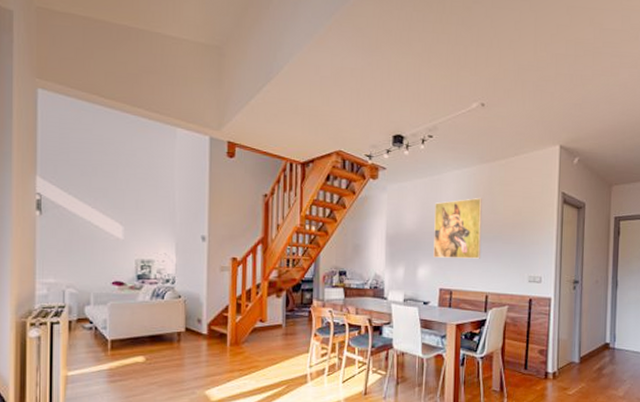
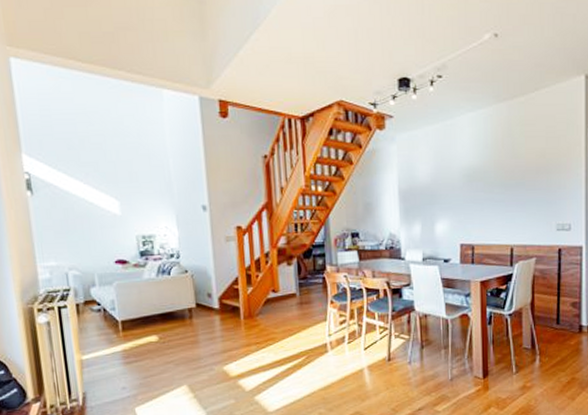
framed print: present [433,197,482,259] -> none [450,141,504,211]

